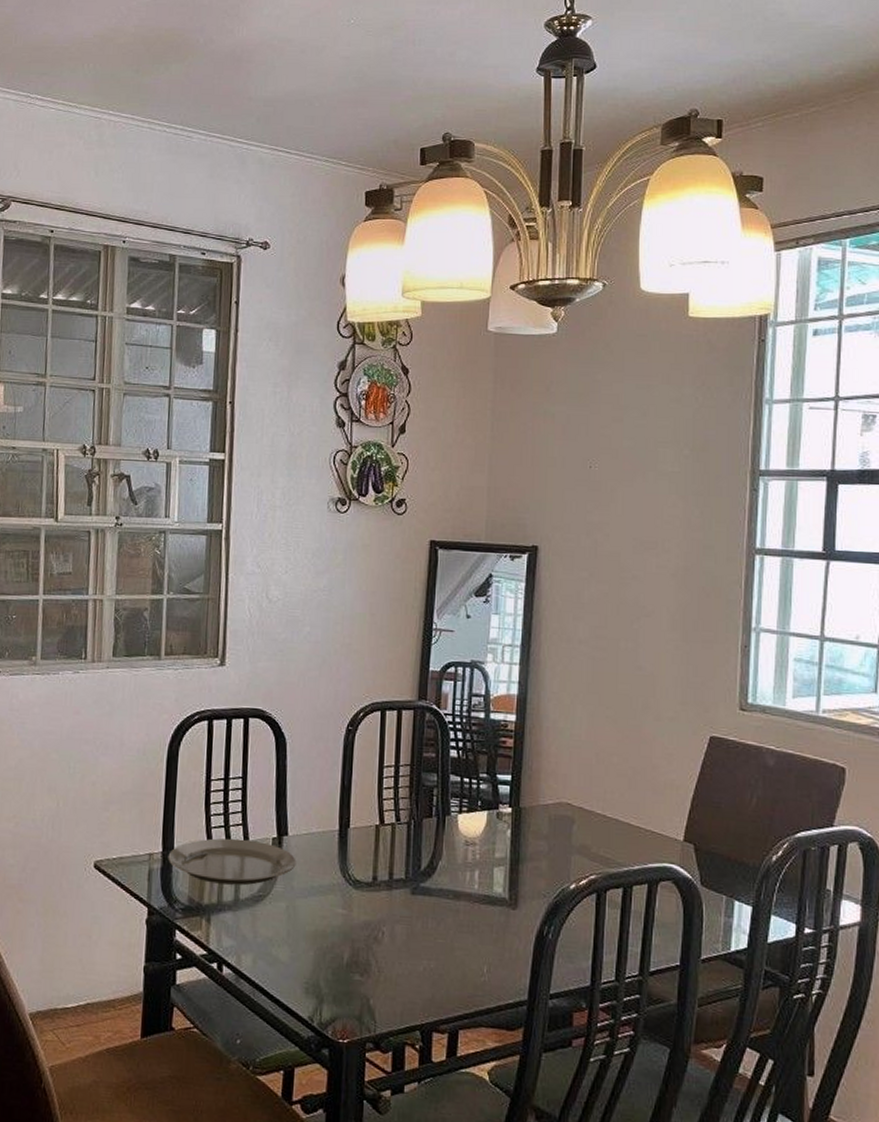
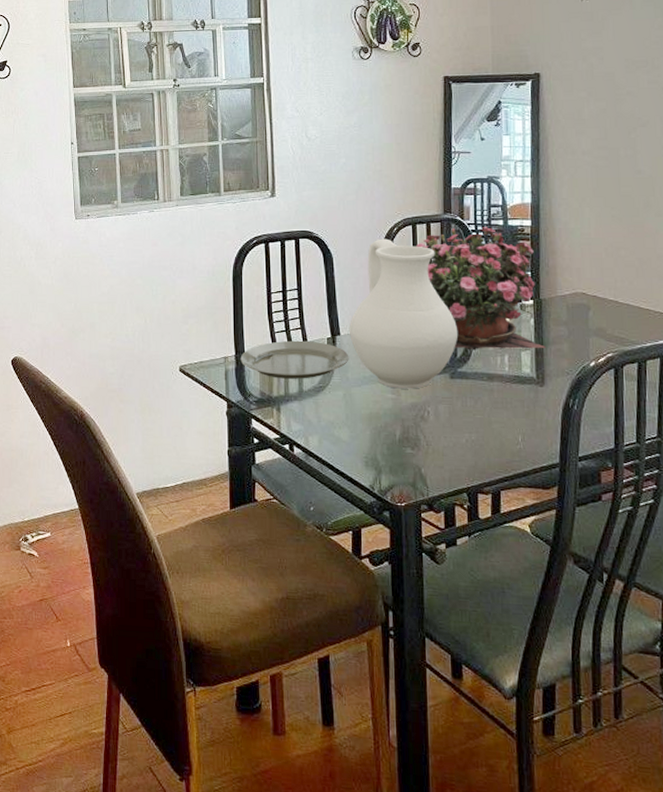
pitcher: none [298,724,425,905] -> present [348,238,458,389]
potted flower: none [384,718,522,865] -> present [416,226,546,351]

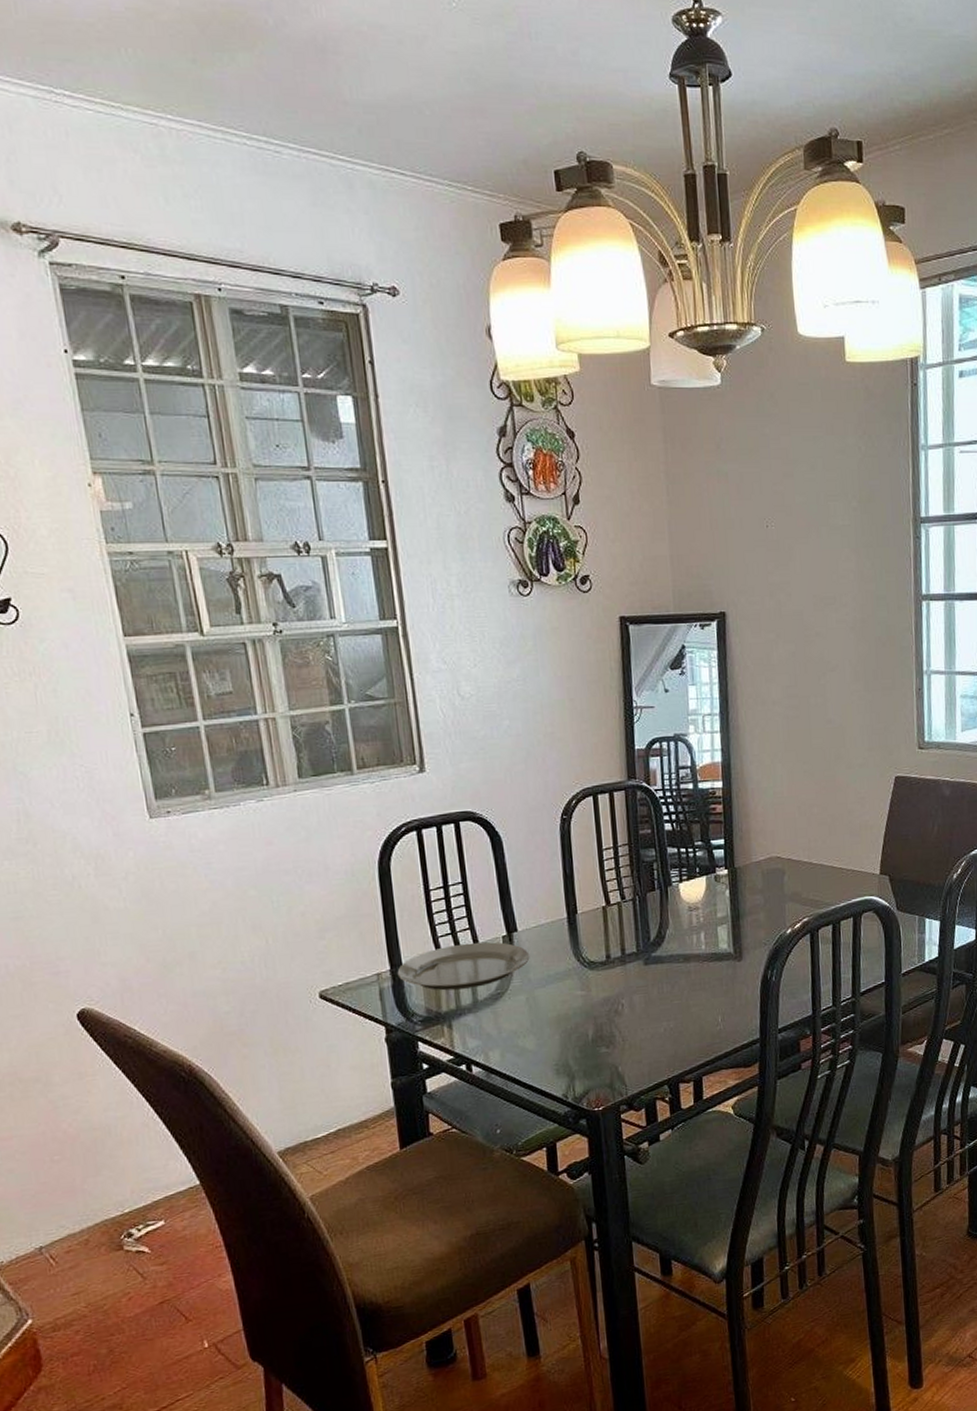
pitcher: present [348,238,458,389] -> none [527,813,651,984]
potted flower: present [416,226,546,351] -> none [599,791,742,931]

